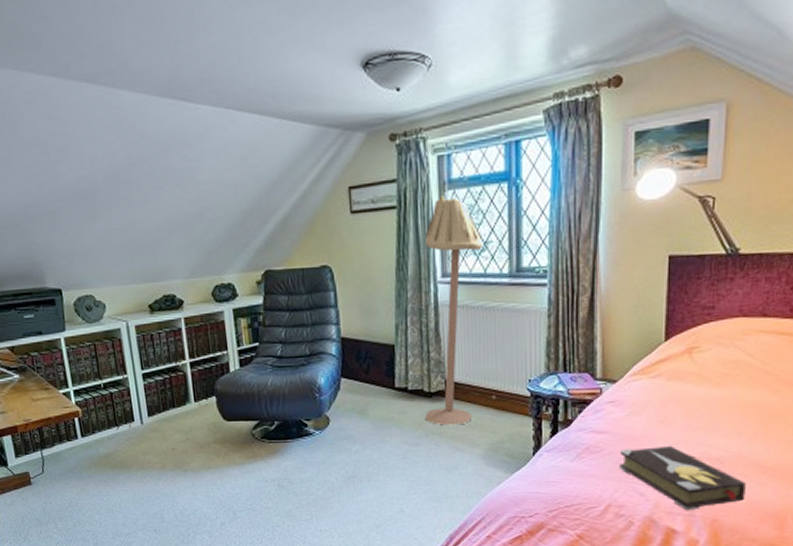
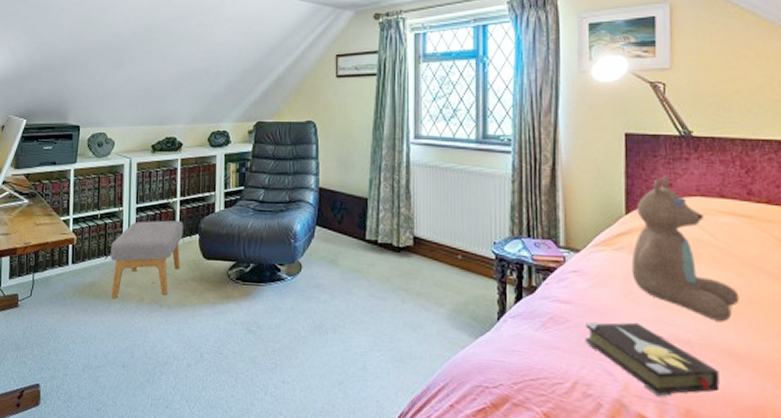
footstool: none [121,384,201,467] -> present [111,220,183,298]
floor lamp: present [424,195,484,426] -> none [392,67,453,282]
teddy bear: none [668,297,772,437] -> present [631,175,740,321]

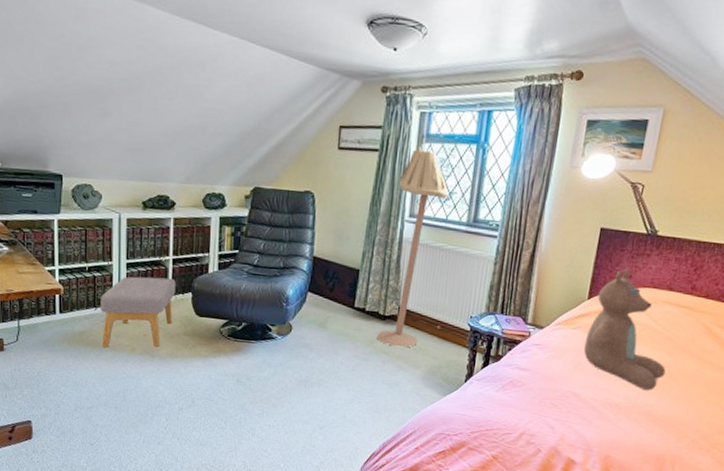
floor lamp: none [392,67,453,282] -> present [376,147,449,347]
hardback book: present [585,322,720,397] -> none [535,386,637,446]

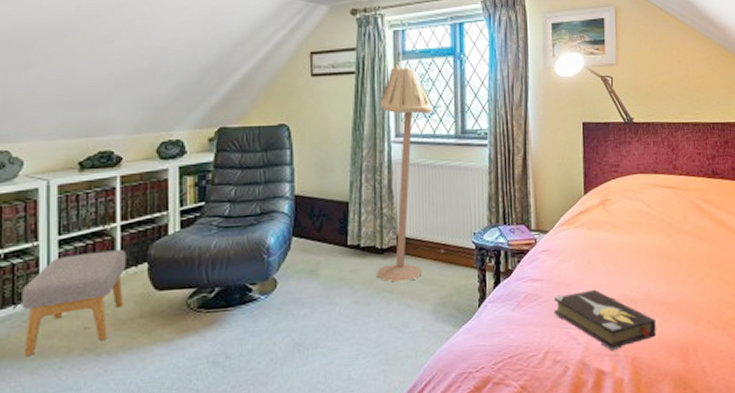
hardback book: none [535,386,637,446] -> present [554,289,656,350]
teddy bear: present [583,268,666,390] -> none [589,157,669,278]

